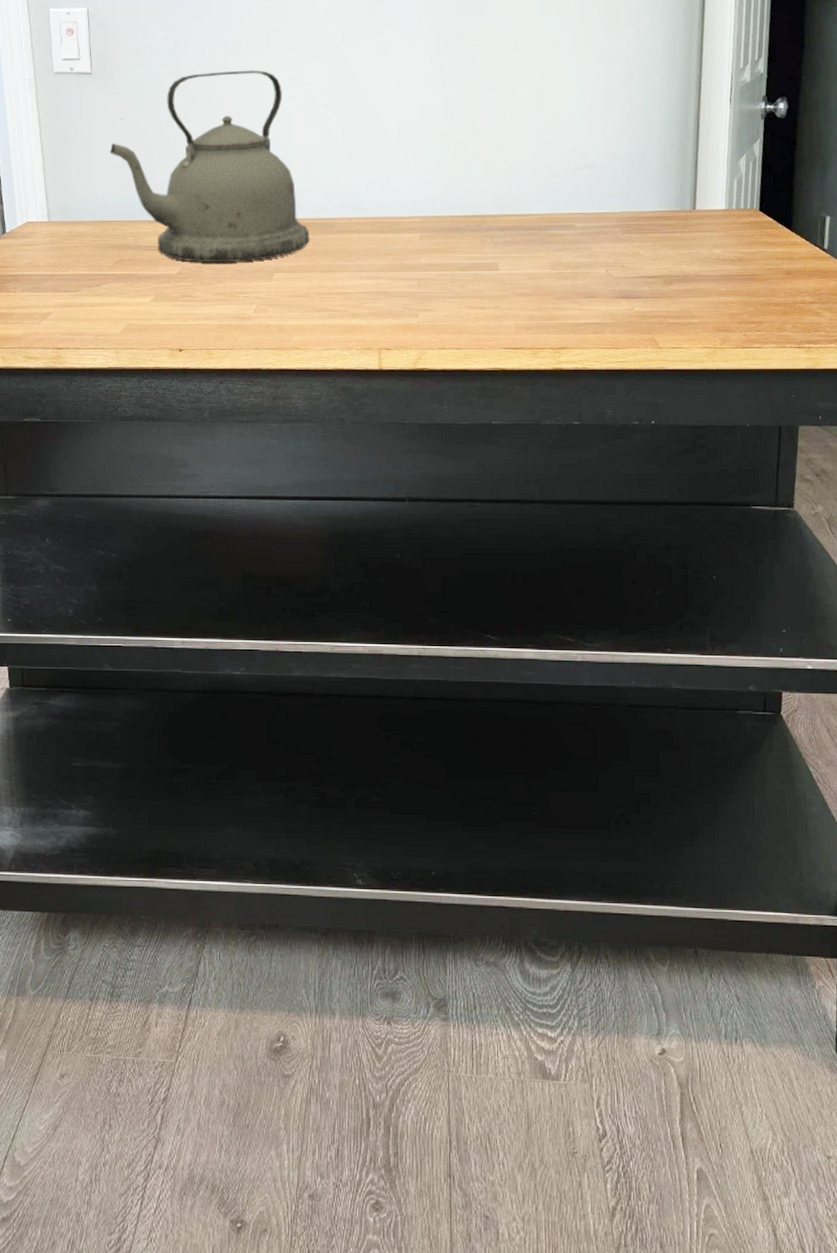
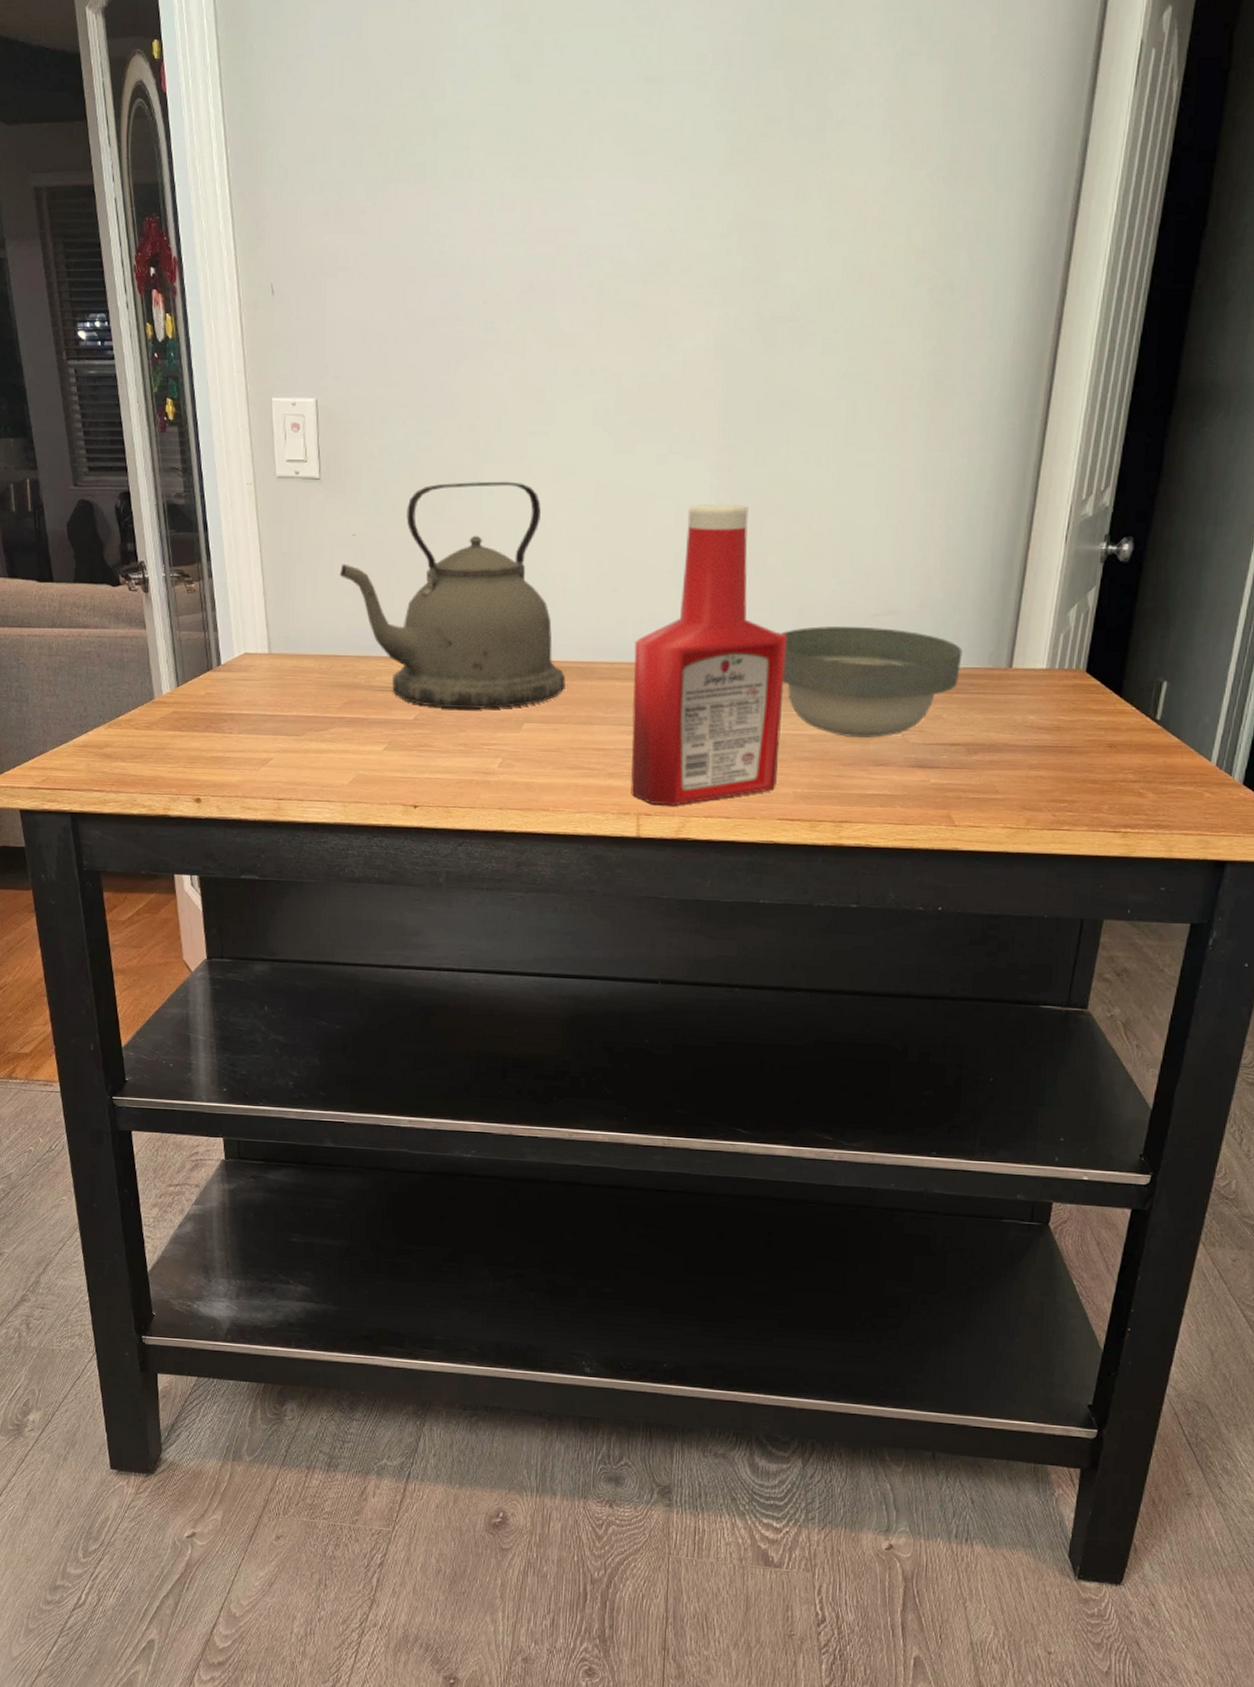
ketchup bottle: none [368,82,501,341] -> present [630,503,786,806]
bowl: none [494,179,652,275] -> present [781,625,963,739]

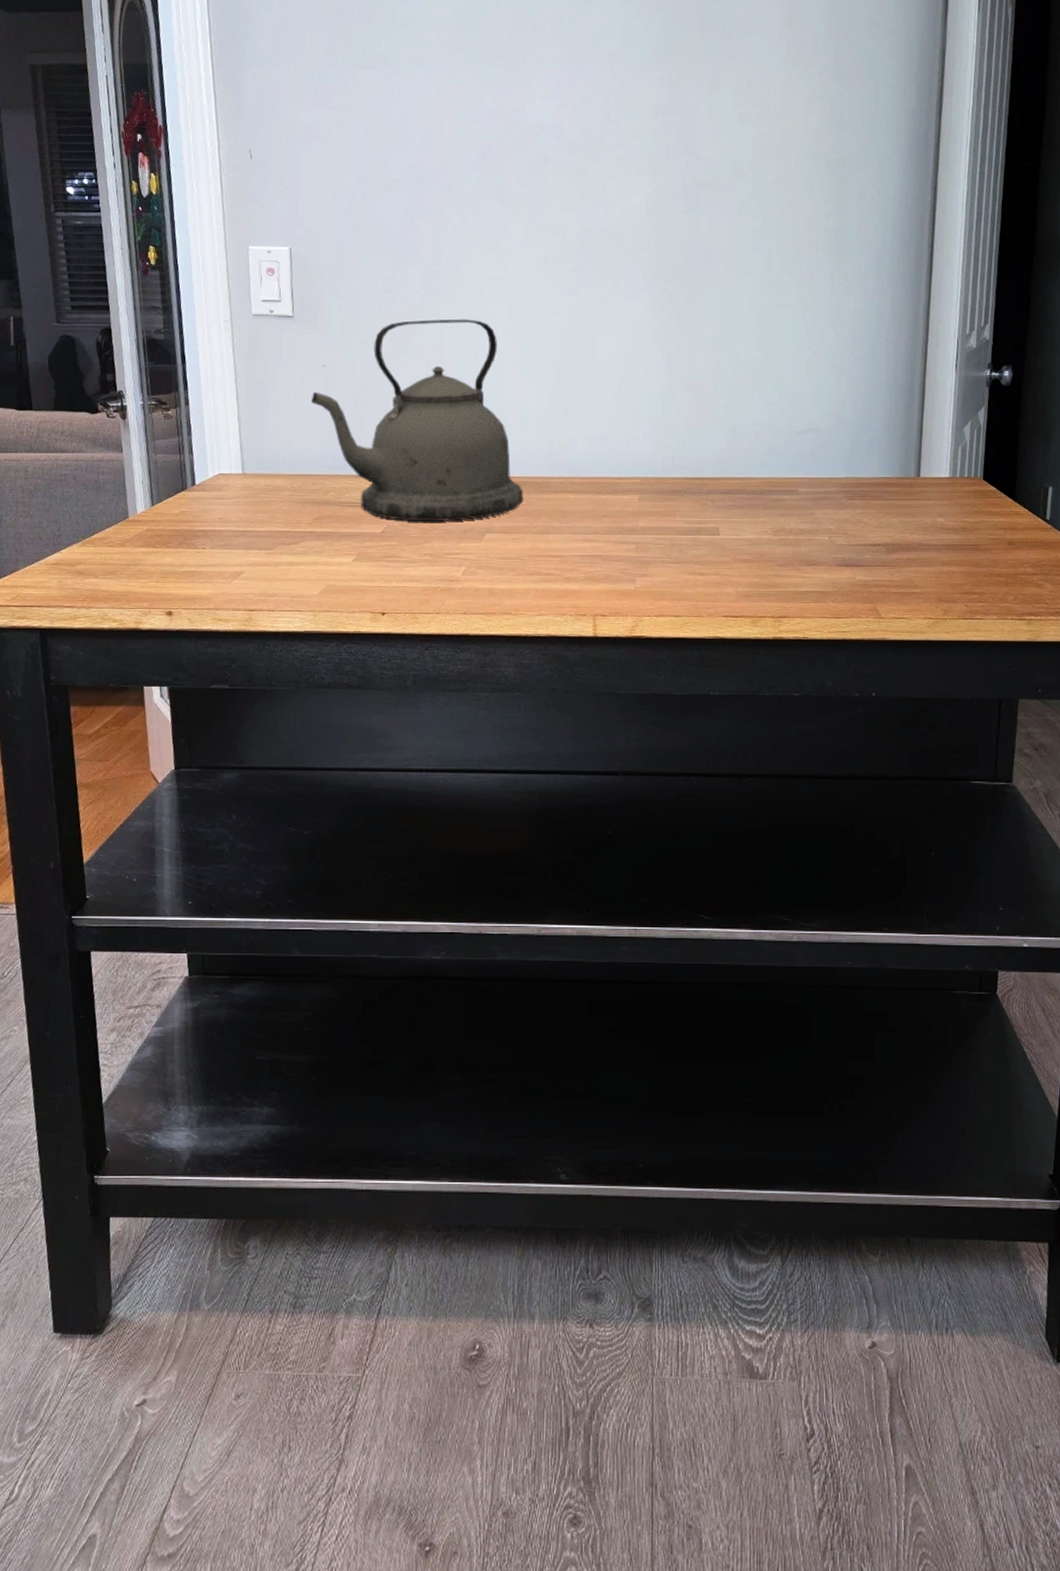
ketchup bottle: present [630,503,786,806] -> none [585,338,722,607]
bowl: present [781,625,963,739] -> none [717,442,876,542]

